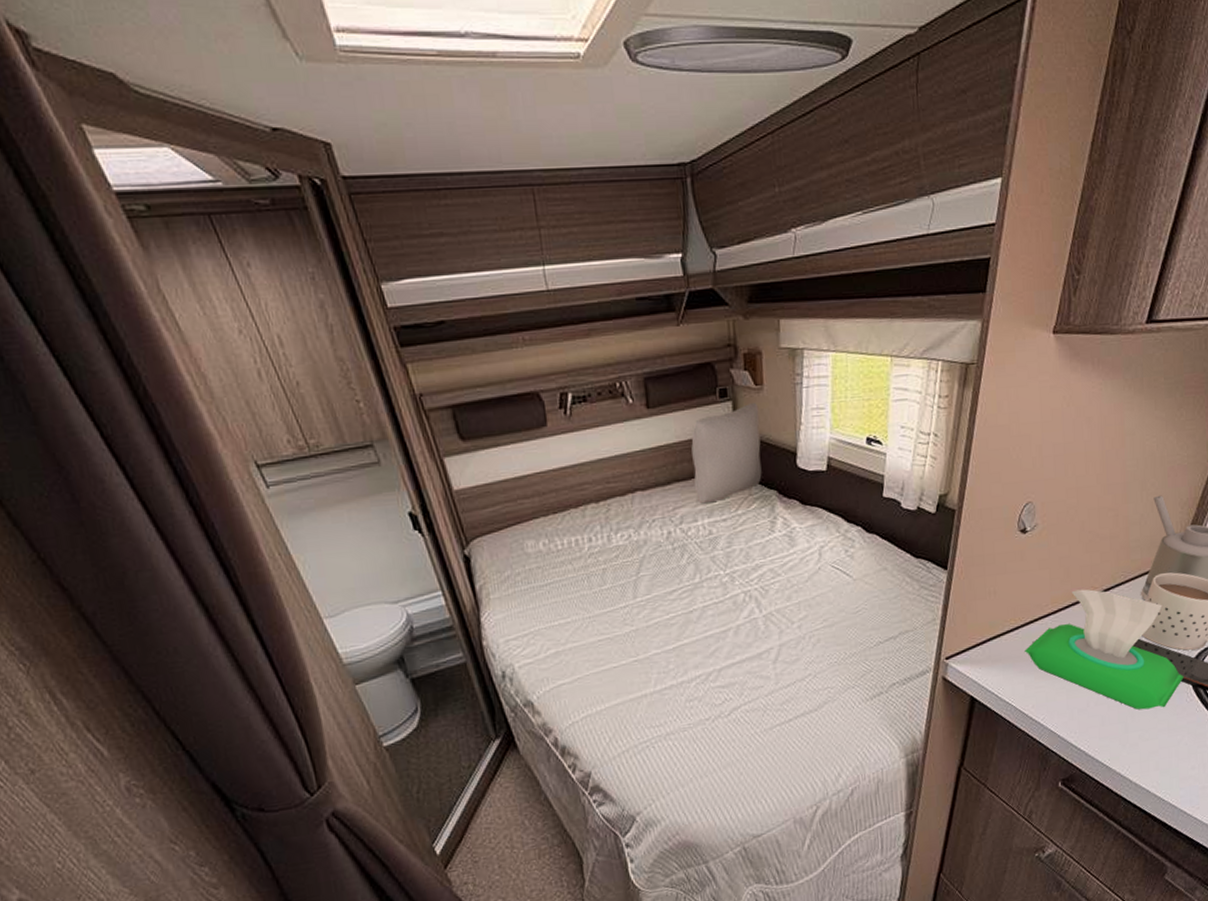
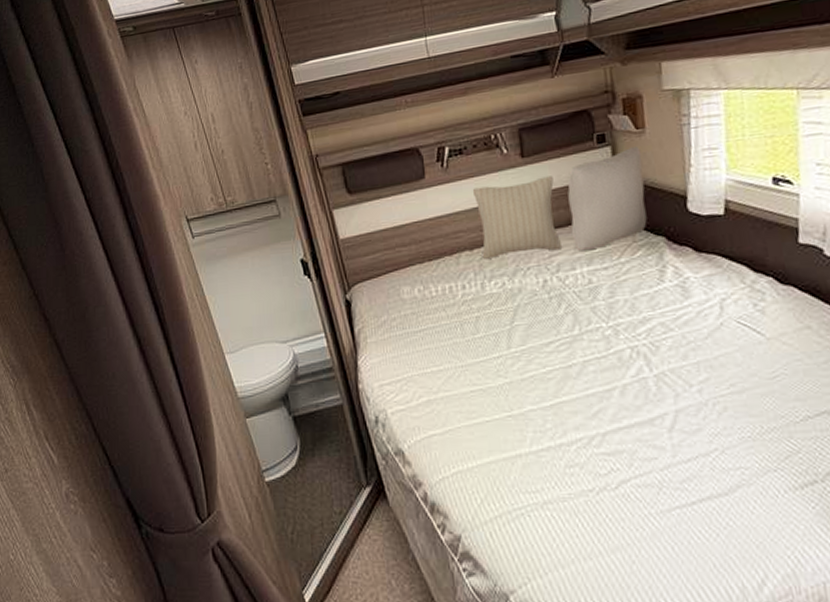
pillow: none [597,428,685,511] -> present [472,176,561,259]

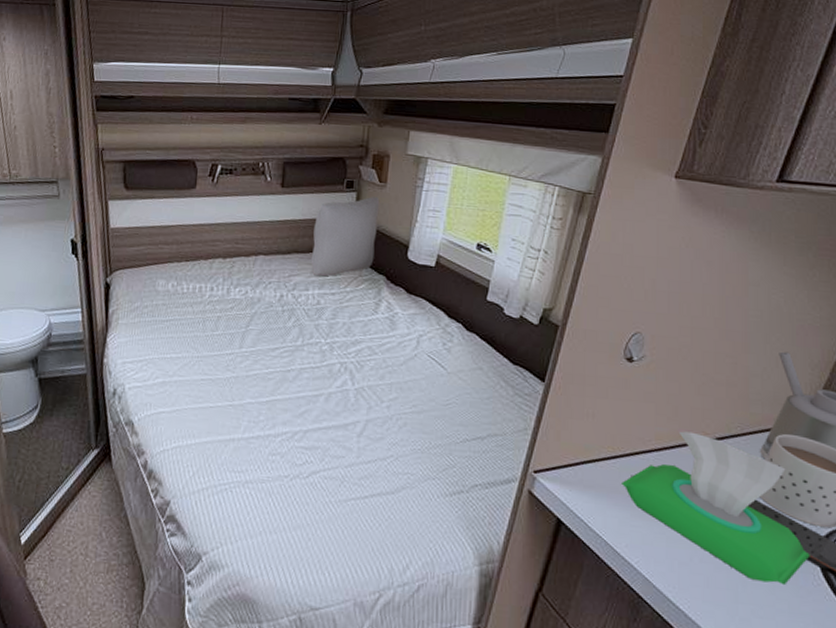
pillow: present [472,176,561,259] -> none [232,205,305,272]

